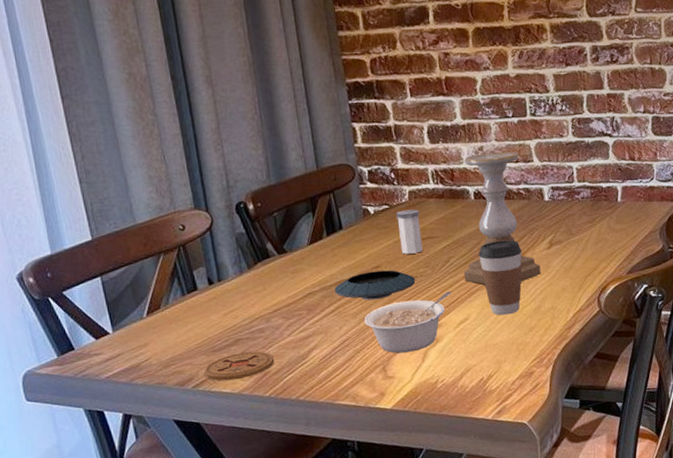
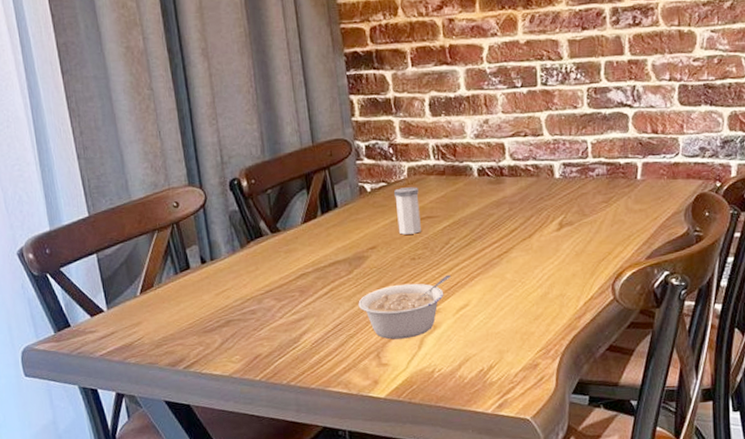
coaster: present [203,351,275,381] -> none [195,333,266,363]
saucer: present [334,270,416,301] -> none [328,251,413,283]
candle holder: present [463,151,541,285] -> none [464,124,549,269]
coffee cup: present [478,240,522,316] -> none [481,220,529,302]

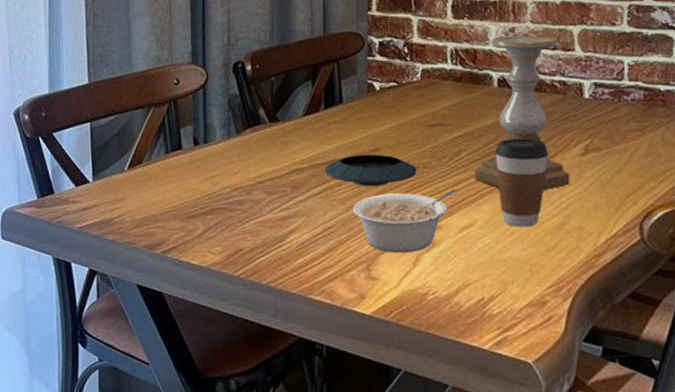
saucer: none [328,251,413,283] -> present [324,154,417,187]
salt shaker: present [394,187,421,235] -> none [405,90,431,141]
candle holder: none [464,124,549,269] -> present [474,35,570,190]
coffee cup: none [481,220,529,302] -> present [495,138,549,228]

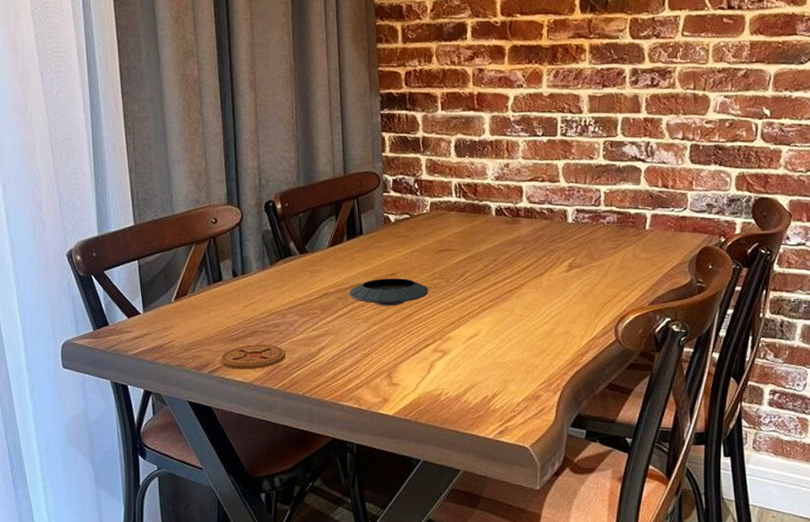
coaster: none [174,223,250,253] -> present [220,345,286,370]
legume: present [353,189,457,253] -> none [375,305,463,362]
candle holder: present [474,35,570,190] -> none [477,170,557,303]
coffee cup: present [495,138,549,228] -> none [494,259,540,335]

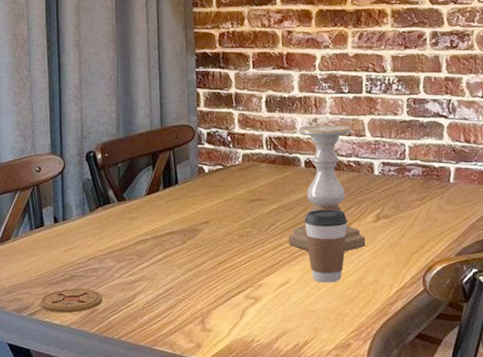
saucer: present [349,278,429,306] -> none [164,226,241,253]
candle holder: none [477,170,557,303] -> present [288,124,366,251]
coffee cup: none [494,259,540,335] -> present [304,209,348,283]

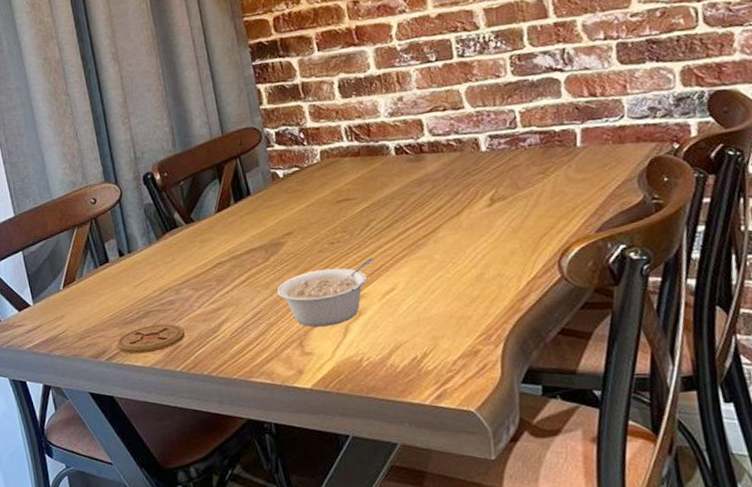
legume: none [189,253,274,308] -> present [277,257,374,327]
candle holder: present [288,124,366,251] -> none [382,99,482,251]
coffee cup: present [304,209,348,283] -> none [403,198,459,285]

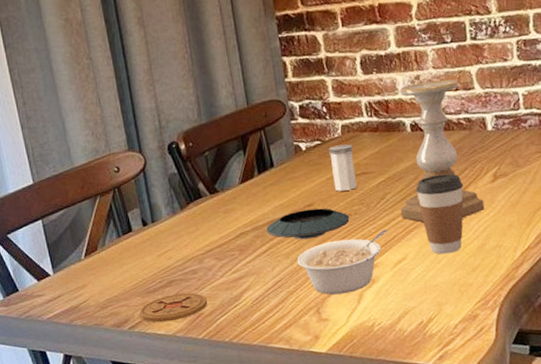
saucer: none [244,236,332,270] -> present [266,208,350,240]
salt shaker: none [307,170,339,219] -> present [329,144,357,192]
candle holder: none [382,99,482,251] -> present [400,79,485,223]
coffee cup: none [403,198,459,285] -> present [416,173,464,255]

